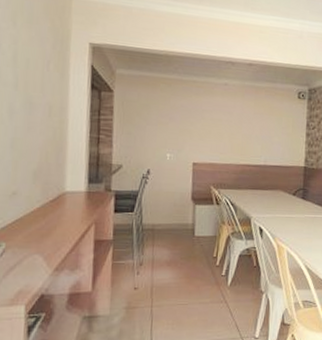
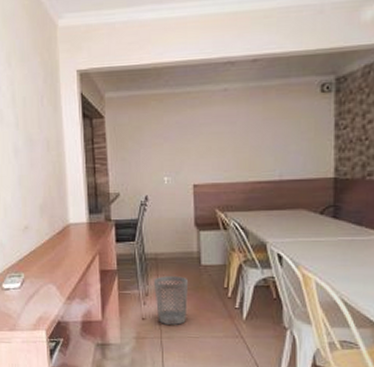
wastebasket: none [149,246,181,293] -> present [154,276,187,325]

